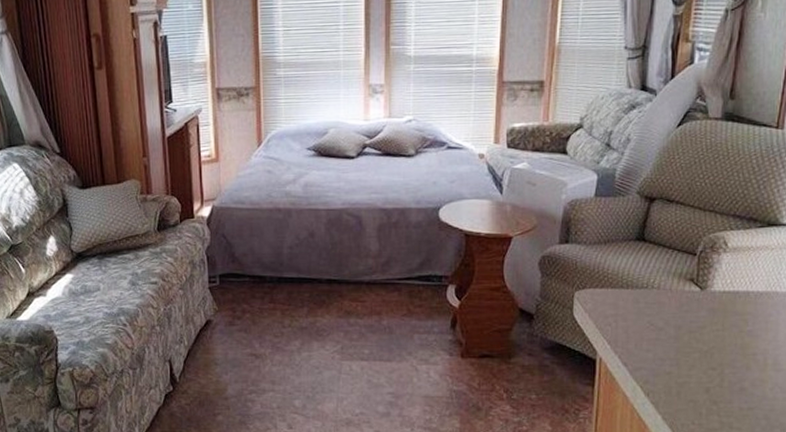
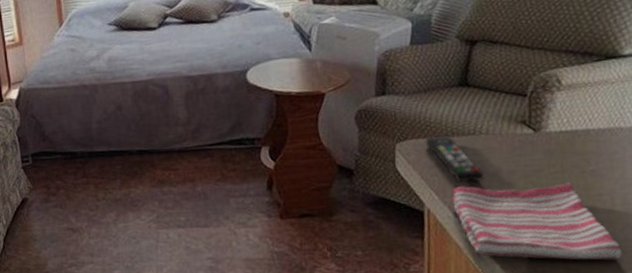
remote control: none [601,287,653,333] -> present [425,136,484,182]
dish towel: none [622,337,771,417] -> present [451,183,623,261]

